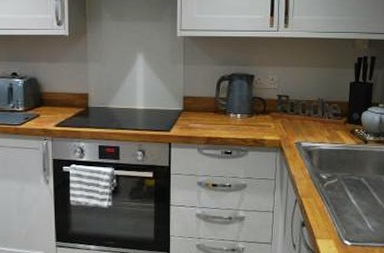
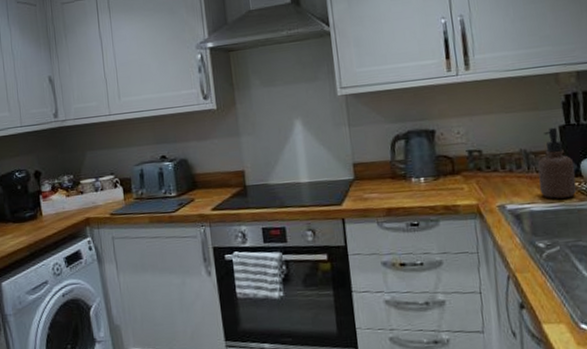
soap dispenser: none [329,83,357,141] -> present [537,127,577,199]

